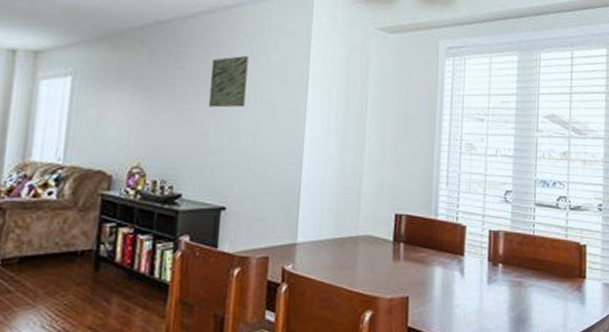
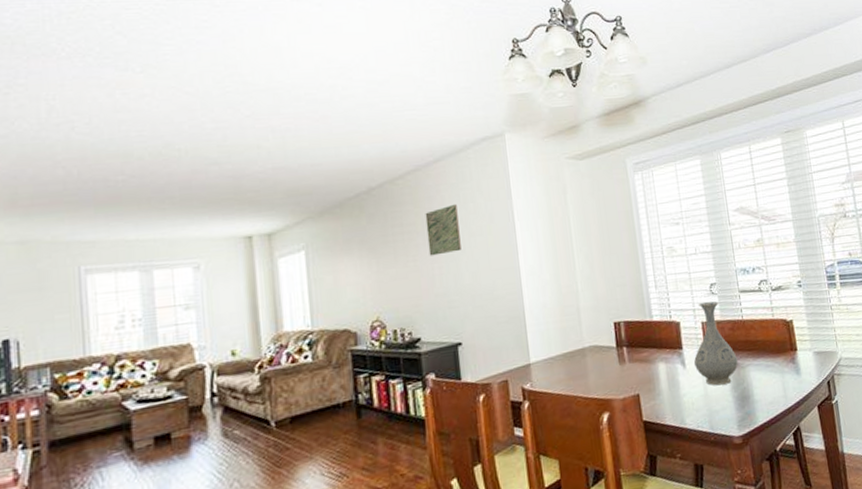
vase: none [474,209,521,302] -> present [694,301,738,386]

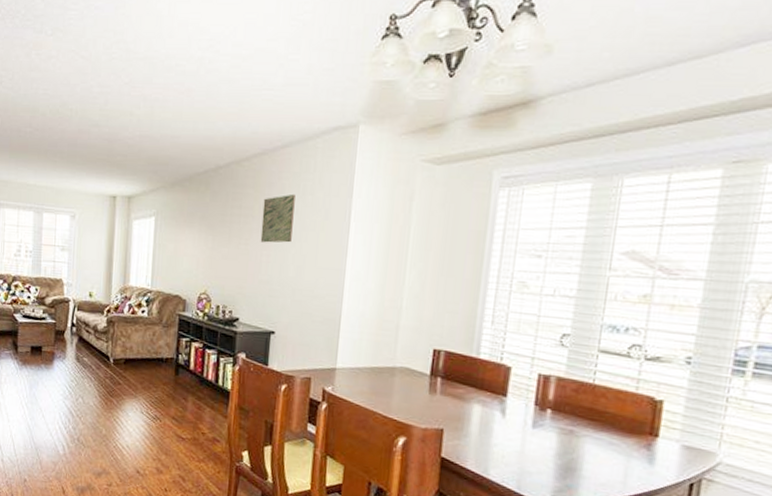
vase: present [694,301,738,386] -> none [517,352,574,449]

